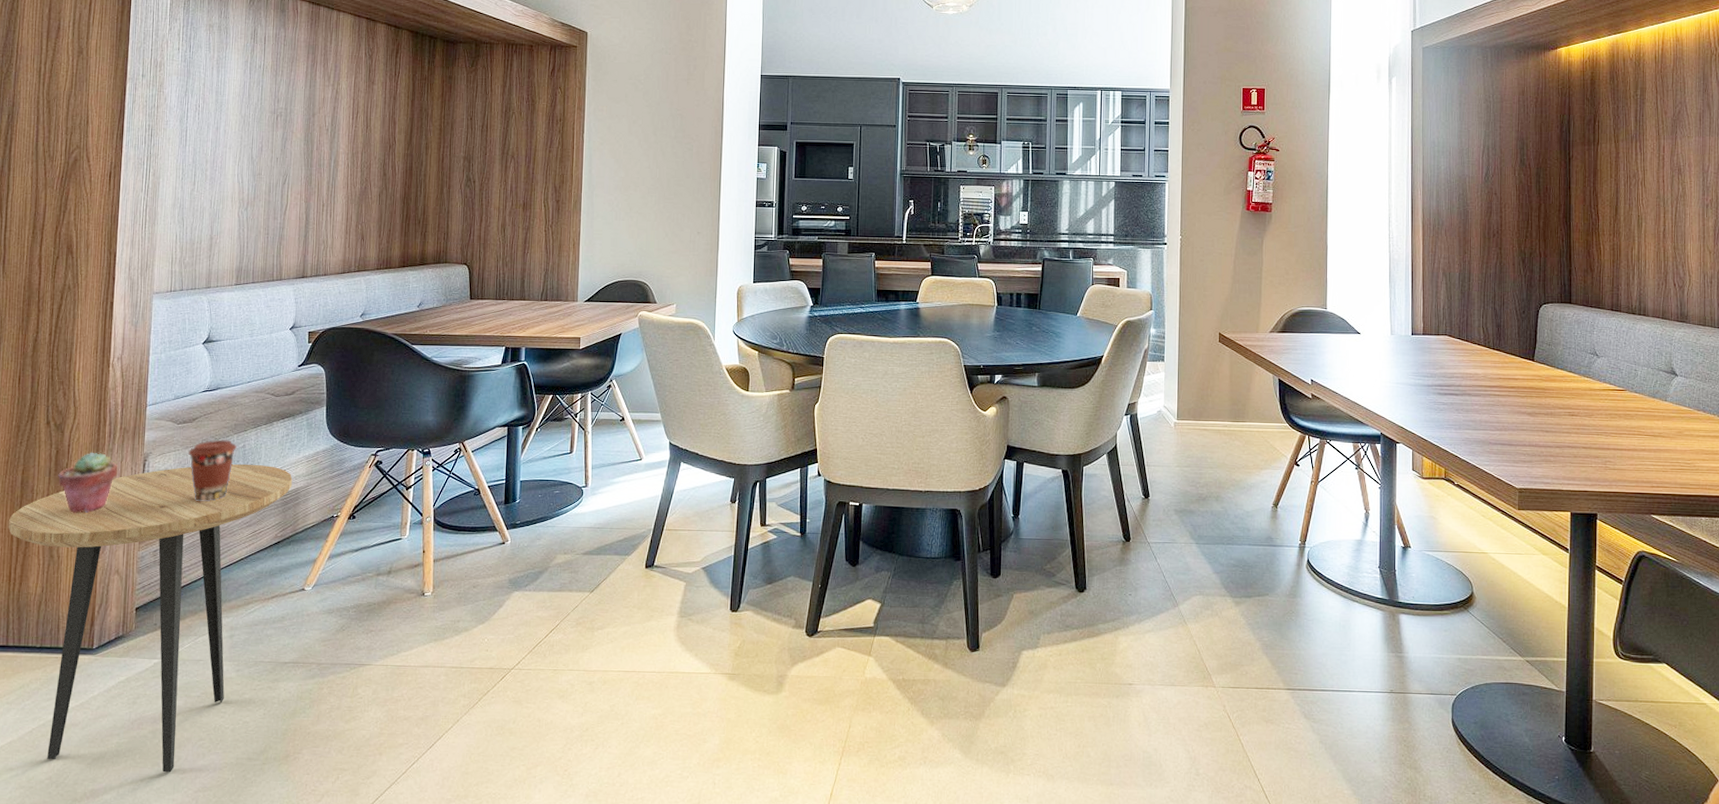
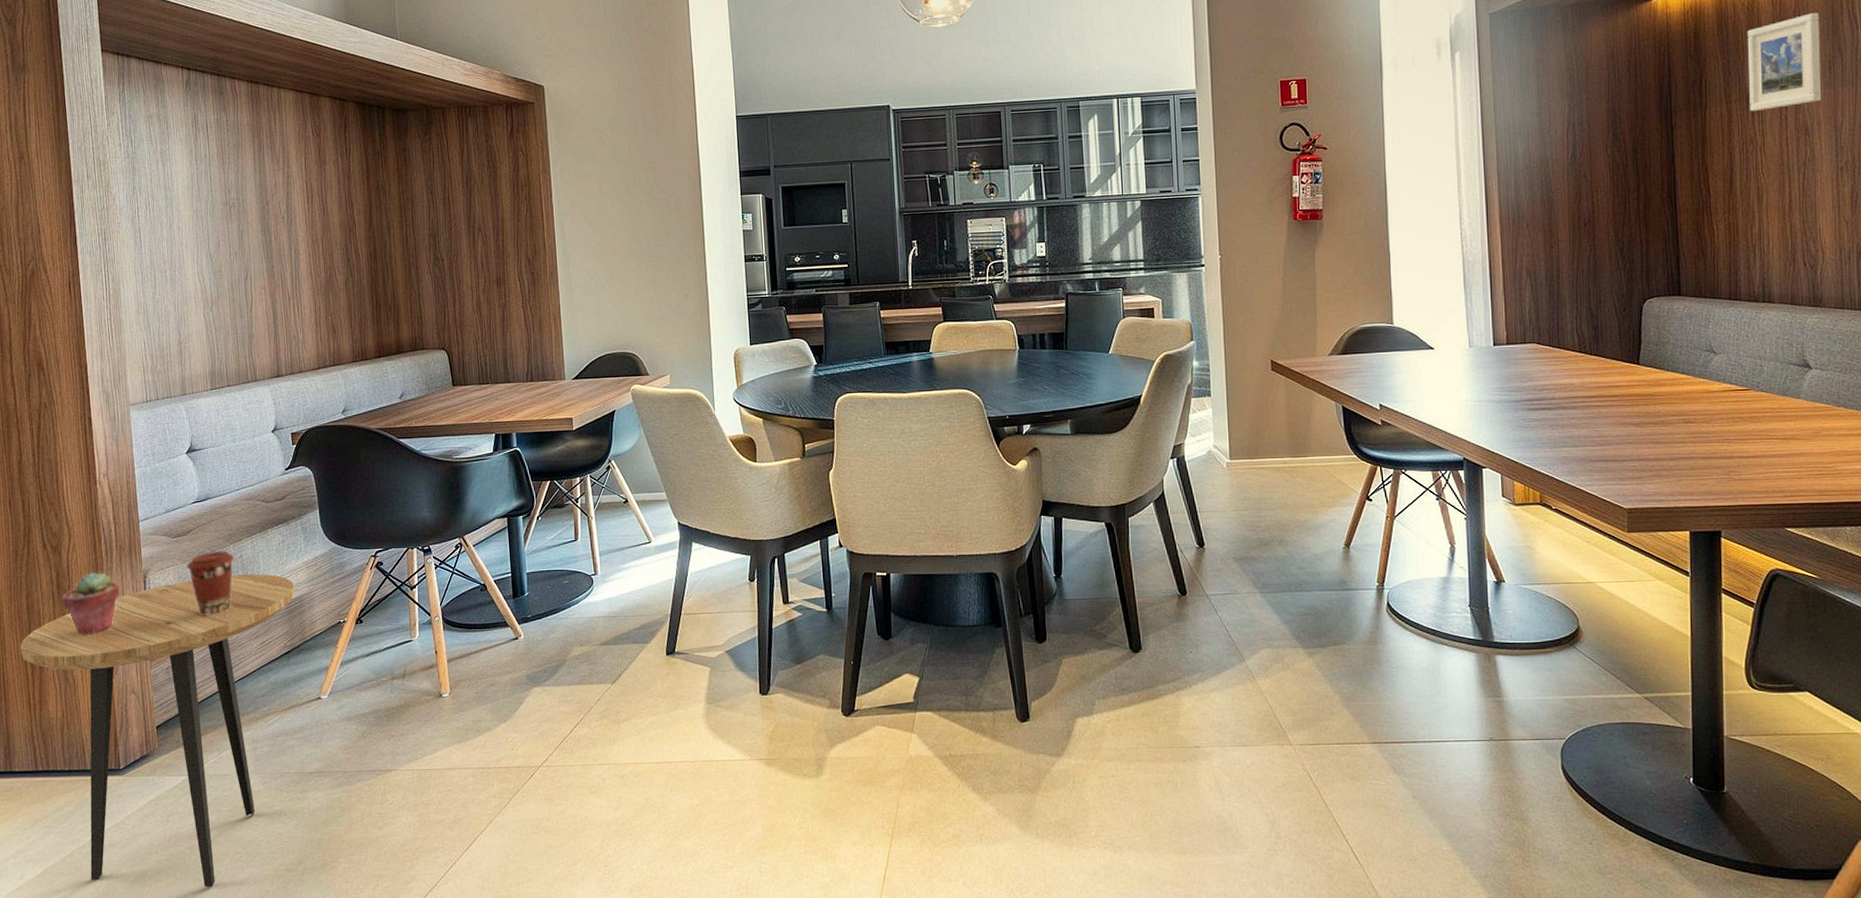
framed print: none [1633,72,1693,151] -> present [1747,13,1822,111]

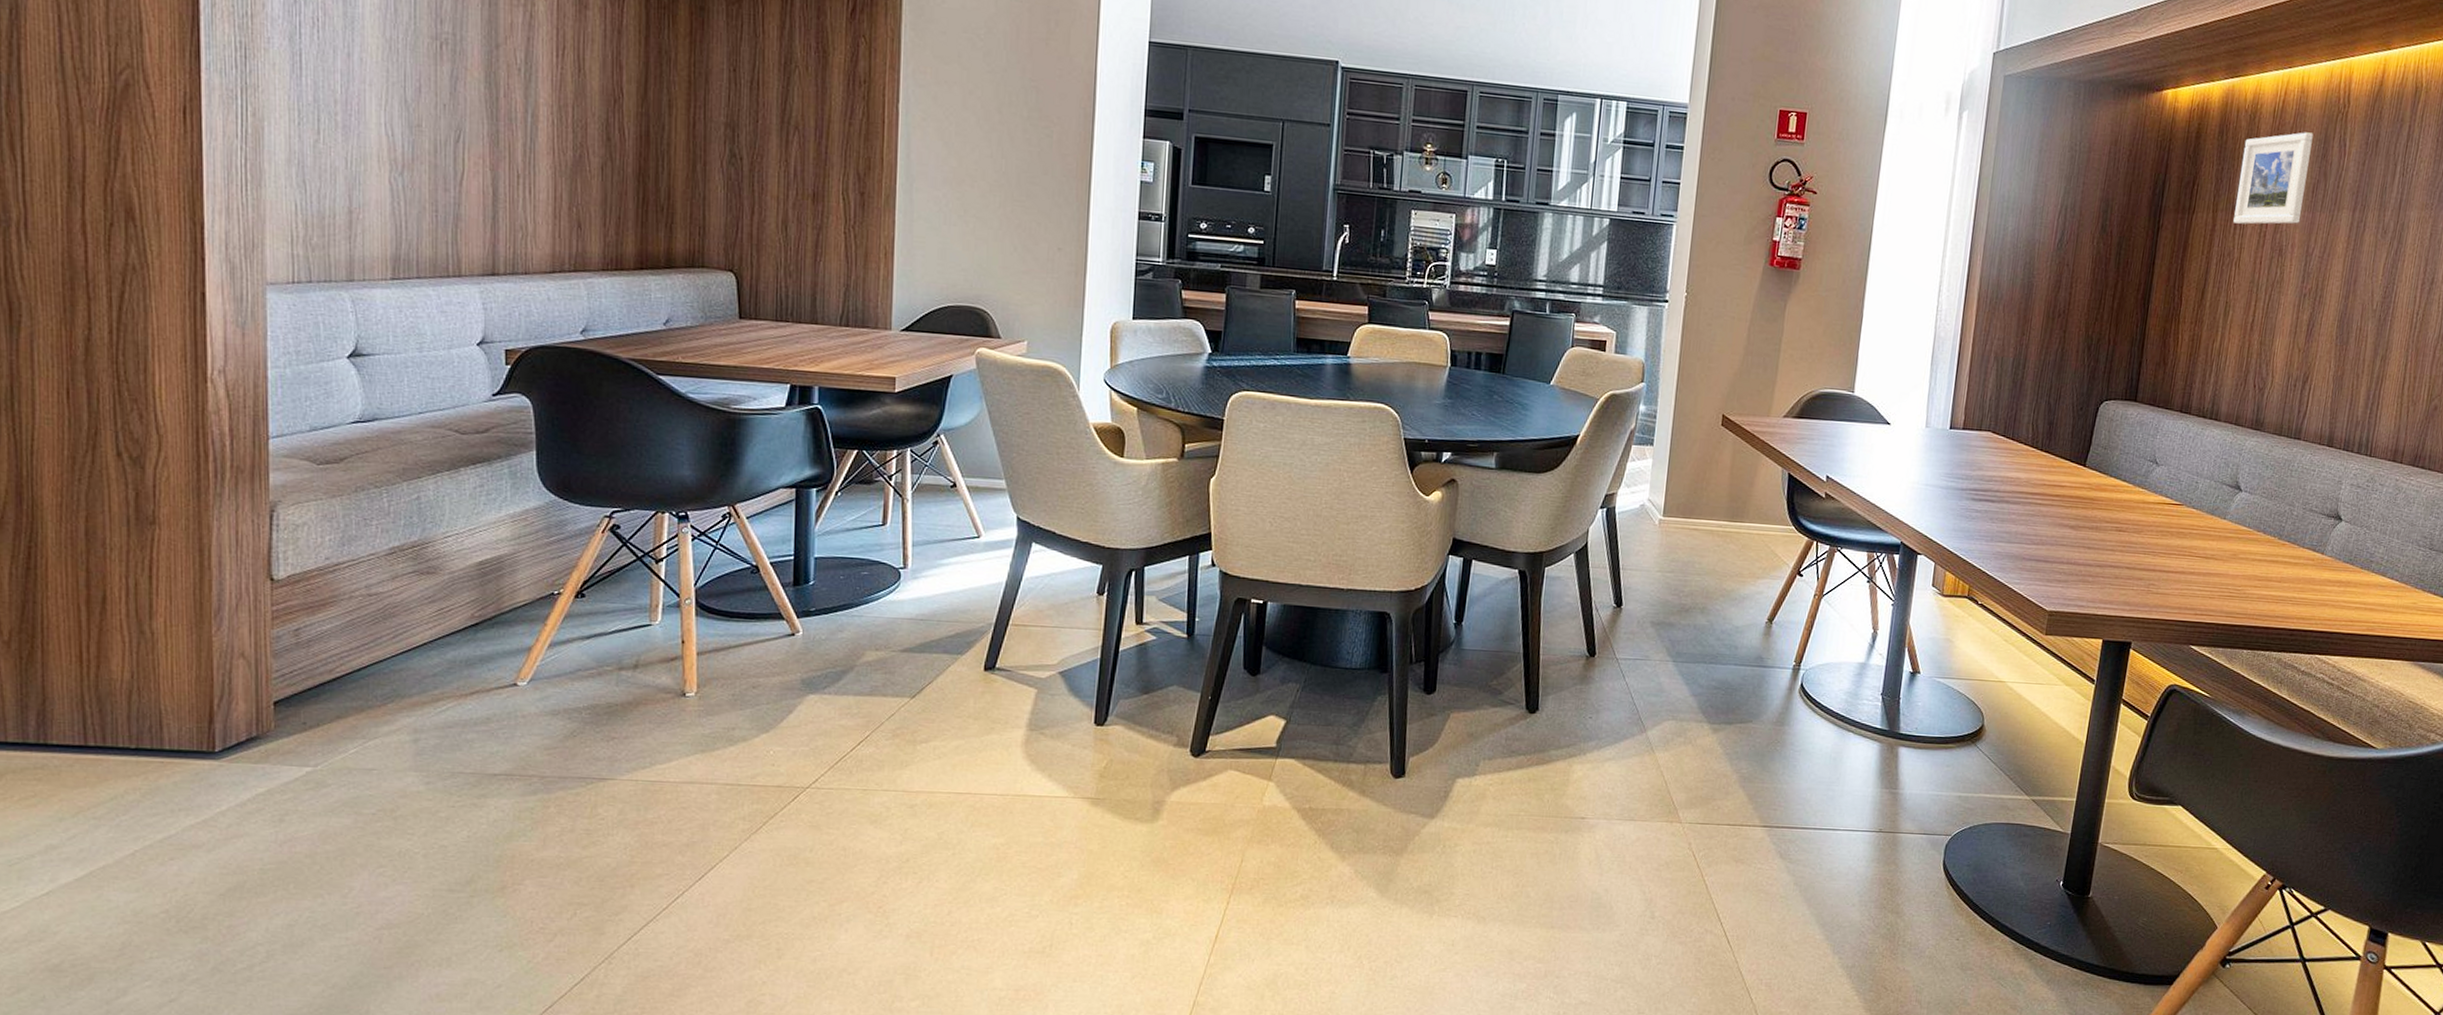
side table: present [19,574,295,887] -> none [70,520,493,906]
potted succulent: present [62,572,120,635] -> none [141,496,232,577]
coffee cup: present [186,550,235,616] -> none [335,487,409,569]

